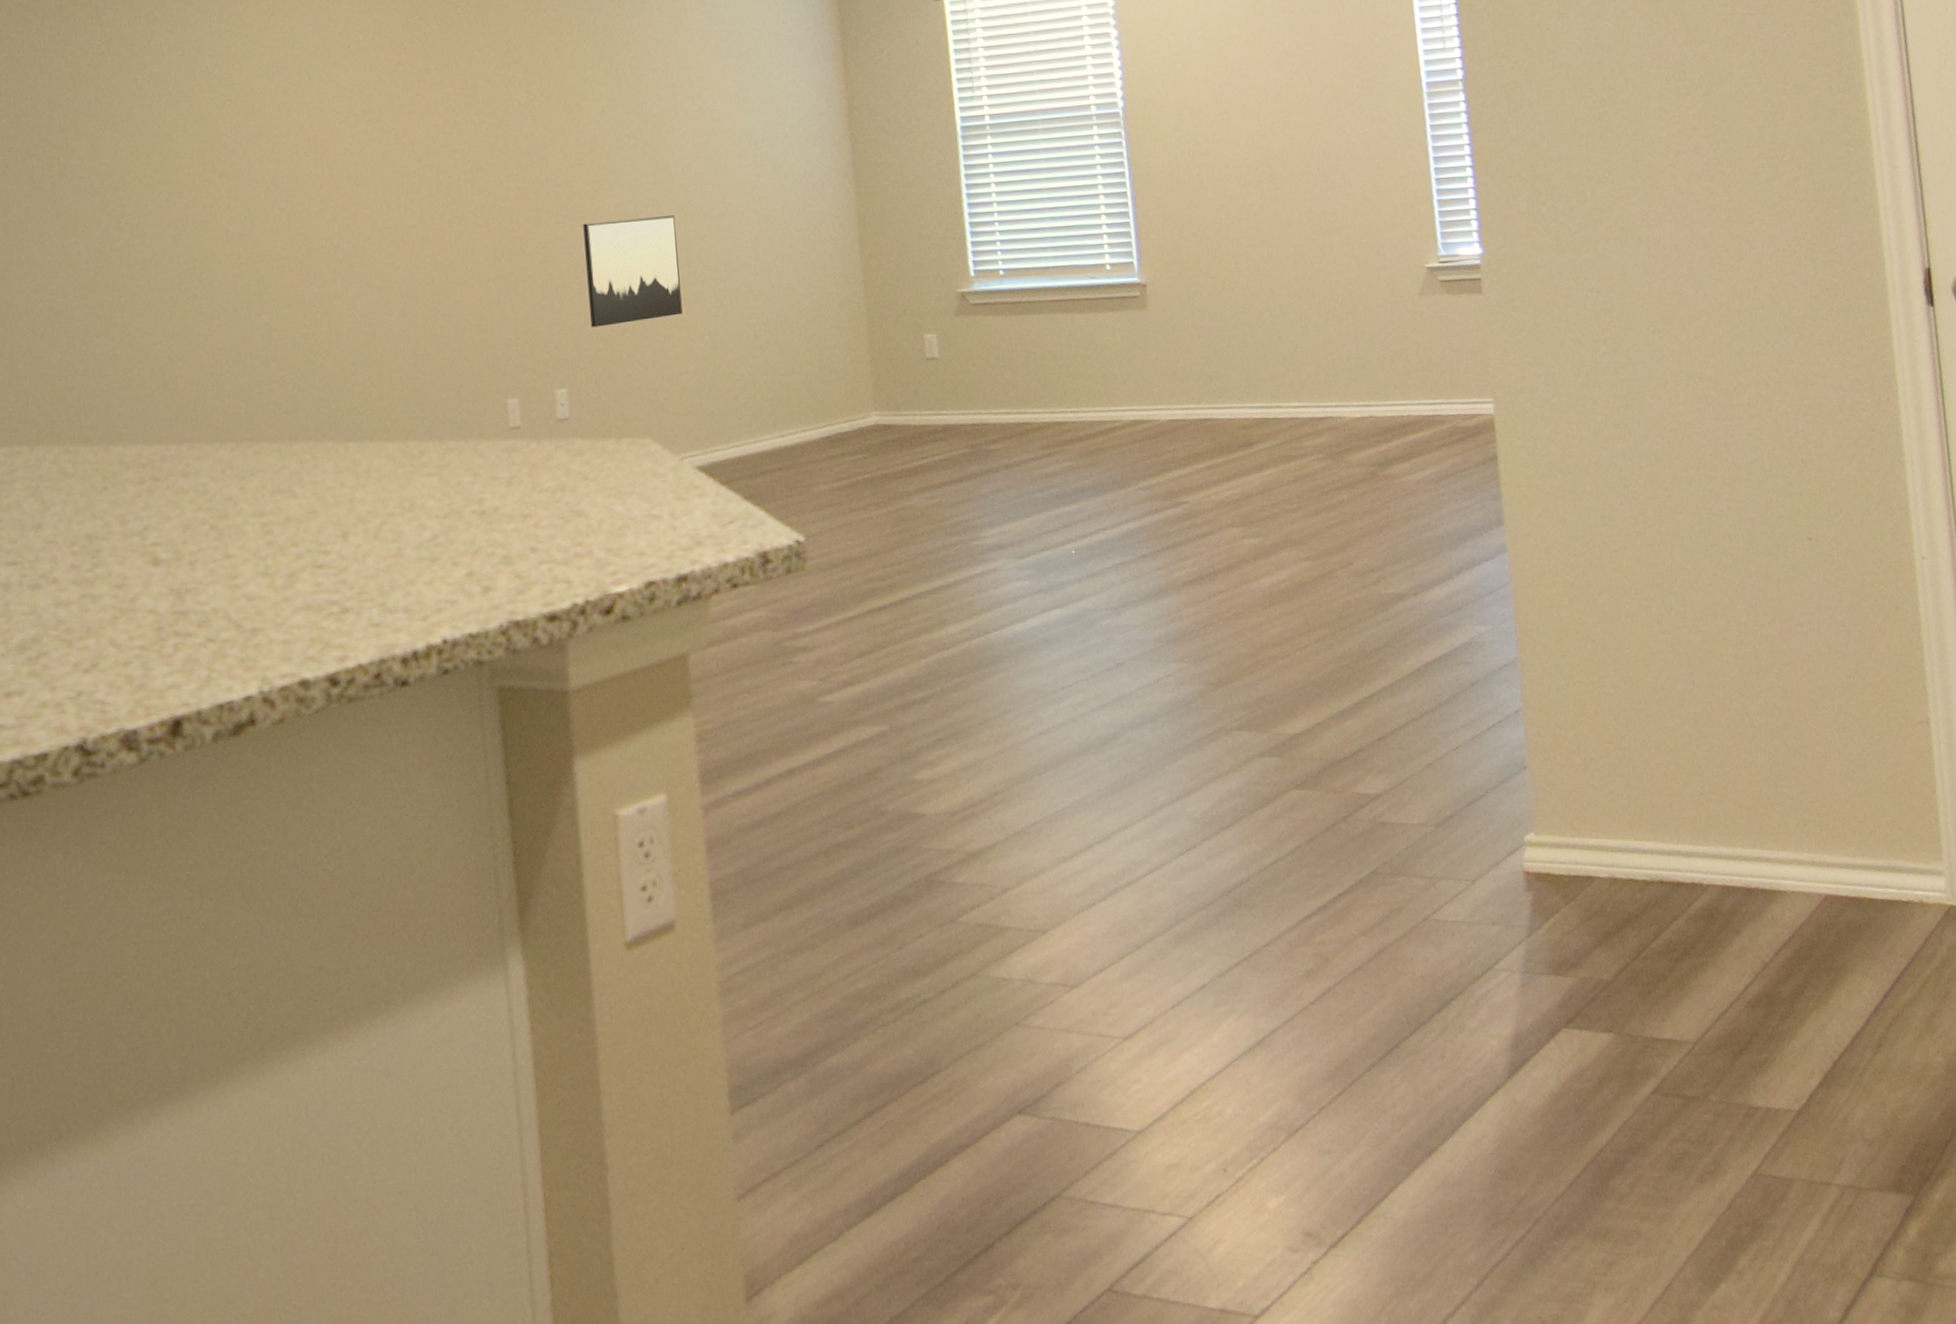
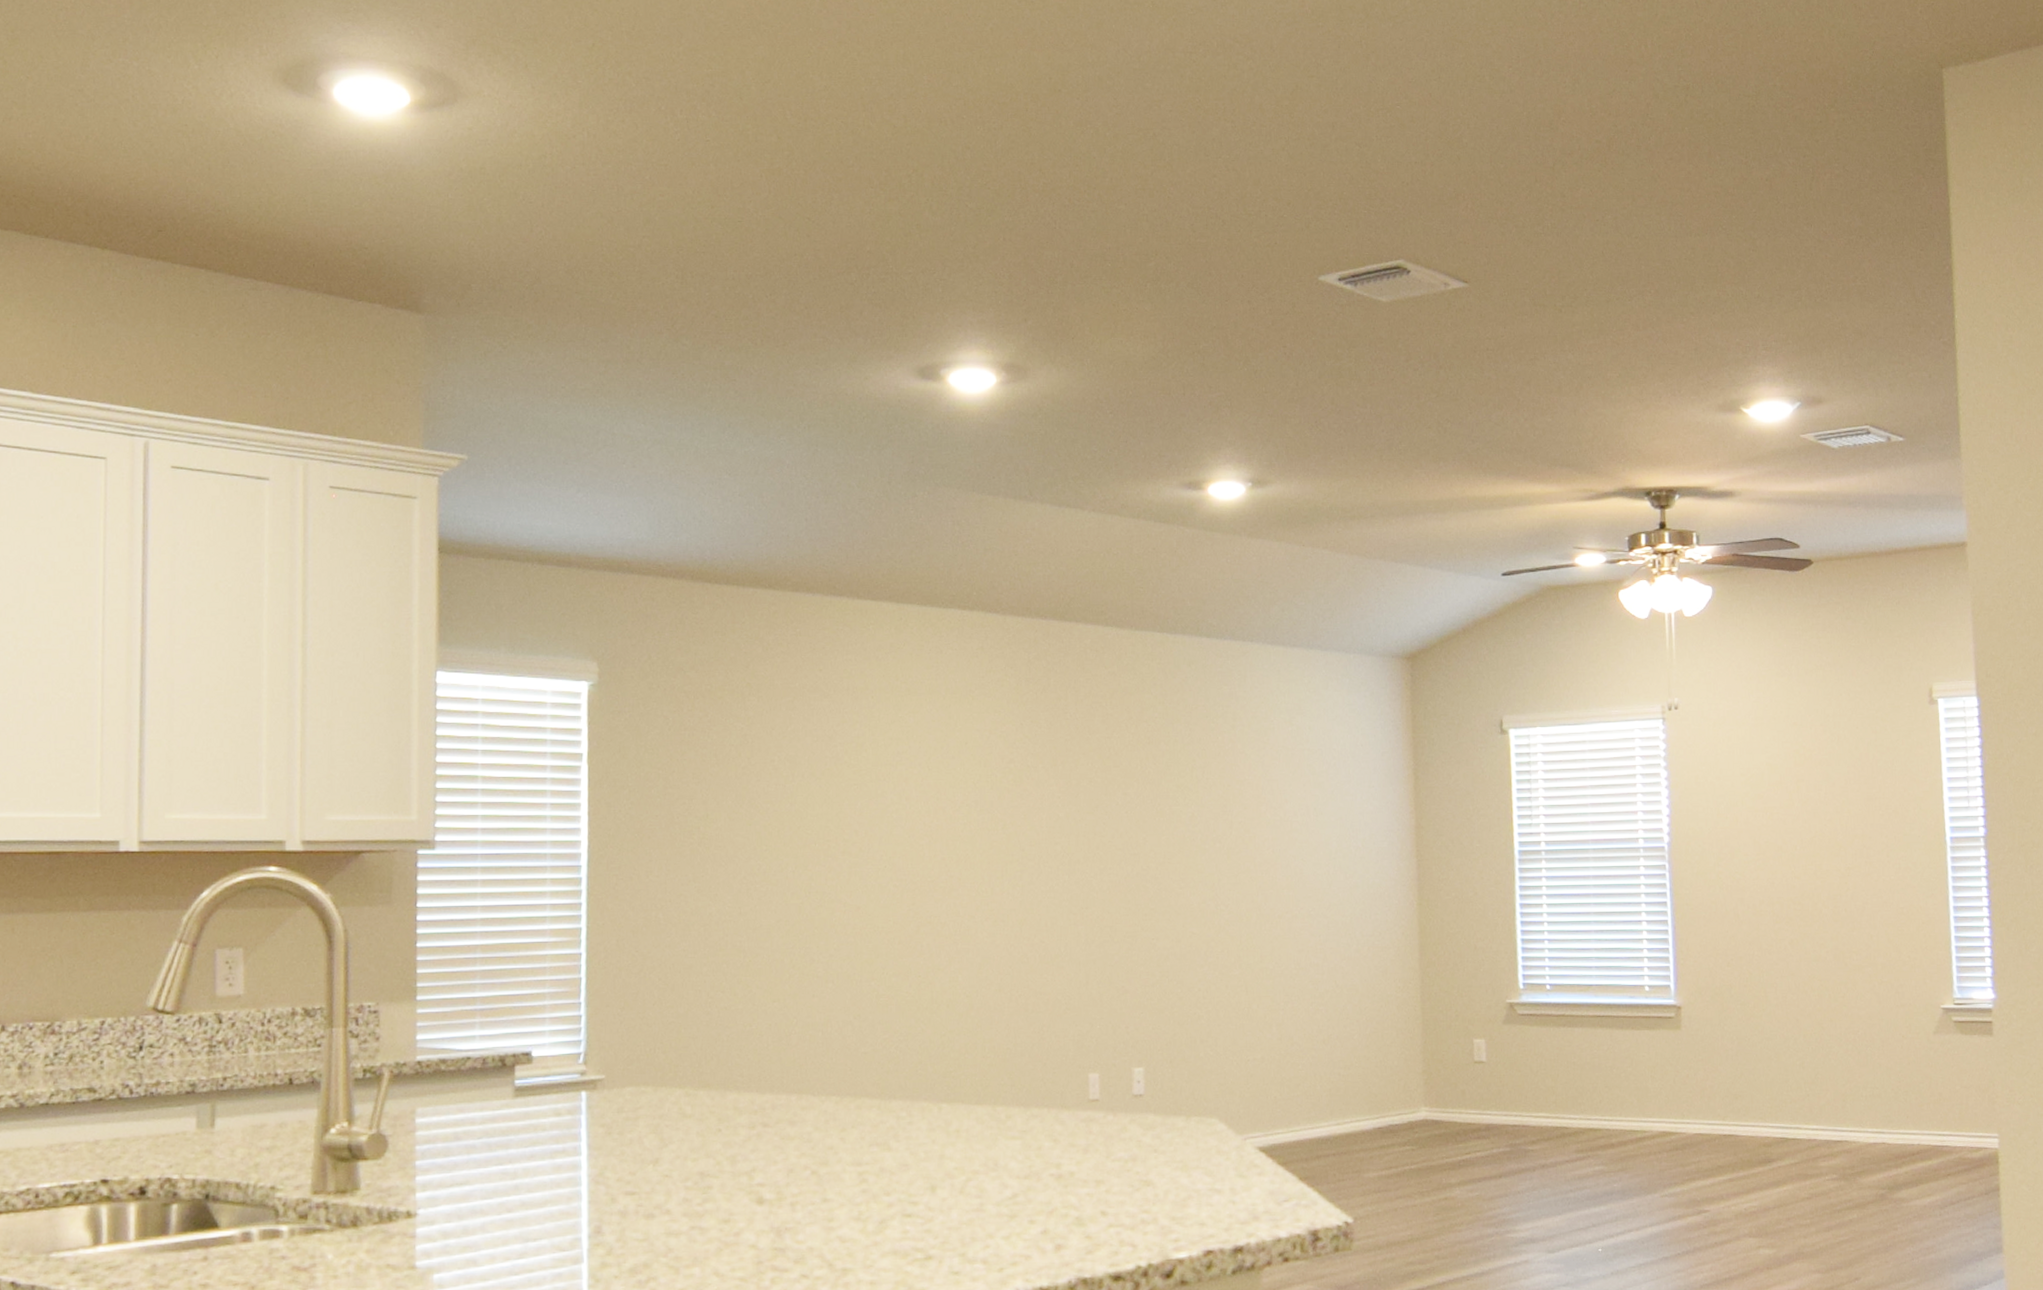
wall art: present [583,214,683,328] -> none [1168,914,1254,1013]

